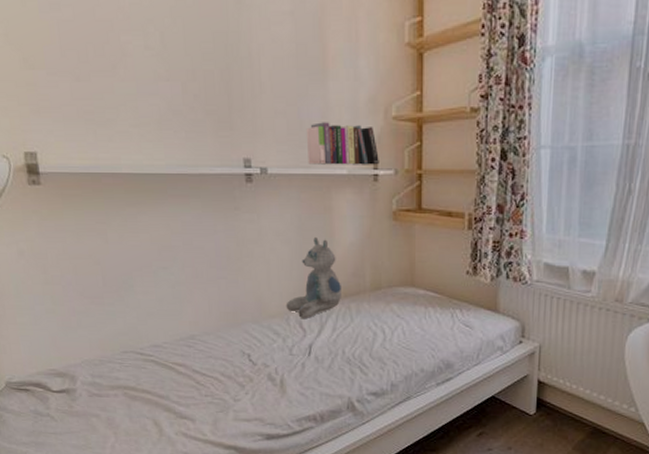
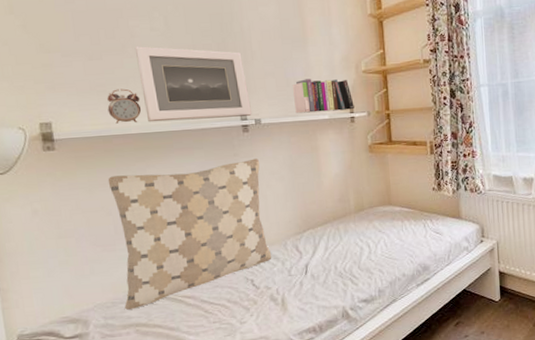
alarm clock: none [95,118,133,161] -> present [106,88,142,124]
pillow: none [96,215,272,370] -> present [108,158,272,310]
picture frame: none [126,68,258,163] -> present [134,46,253,123]
polar bear: present [286,237,341,319] -> none [283,172,331,243]

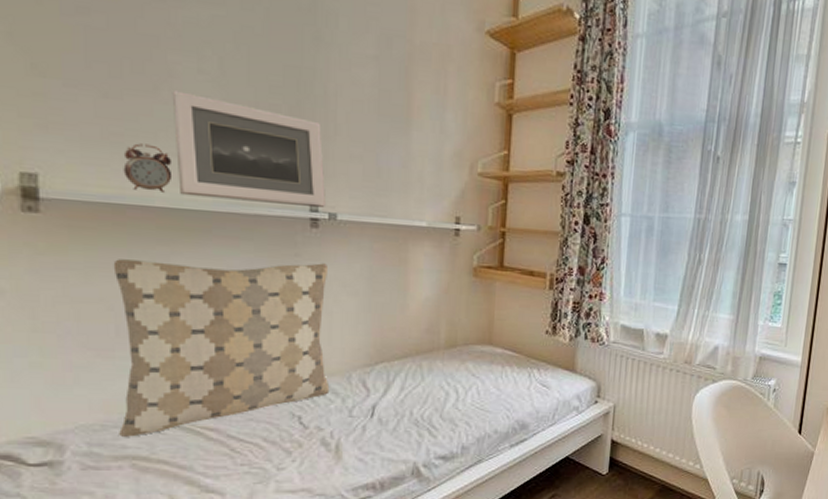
books: present [292,79,354,114] -> none [384,171,462,220]

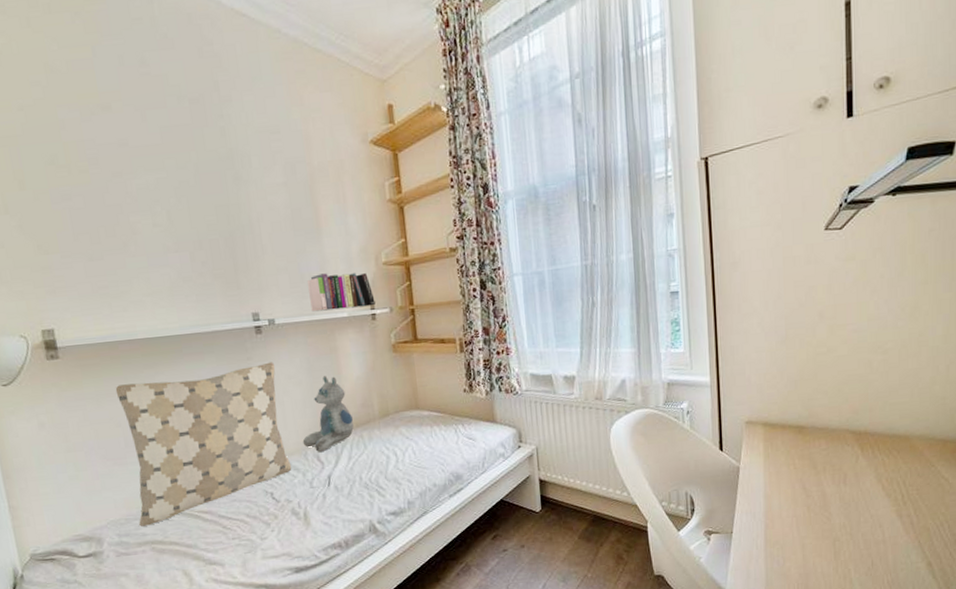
alarm clock: present [123,143,173,194] -> none [110,290,148,328]
picture frame: present [172,91,327,207] -> none [137,243,266,326]
polar bear: none [348,290,413,378] -> present [302,376,354,453]
books: none [384,171,462,220] -> present [306,273,375,312]

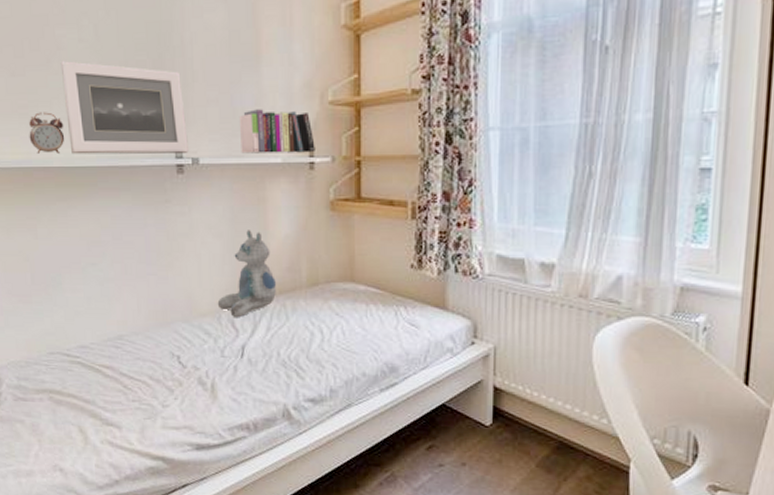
alarm clock: none [110,290,148,328] -> present [28,112,65,155]
pillow: present [115,362,292,527] -> none [26,207,203,373]
picture frame: none [137,243,266,326] -> present [60,61,190,155]

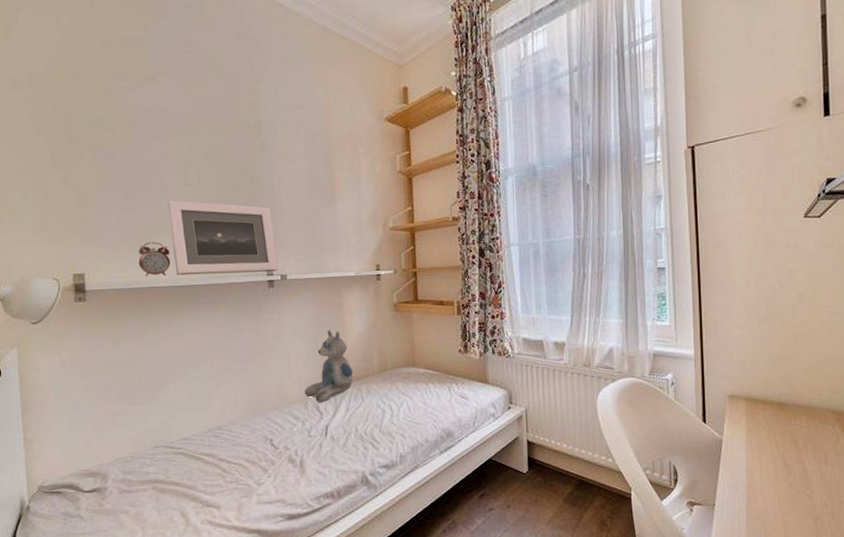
books: present [238,109,315,154] -> none [319,235,381,270]

